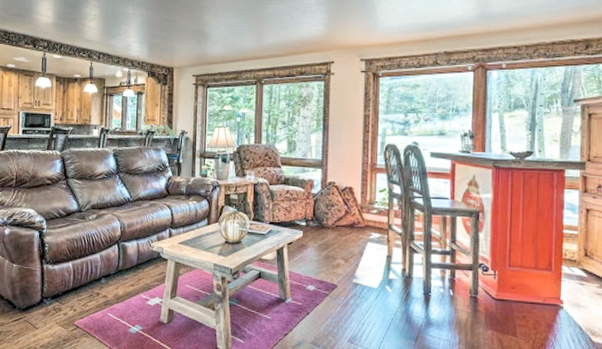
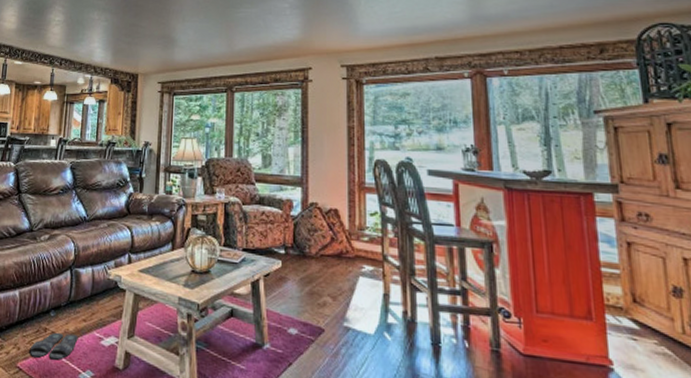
slippers: none [85,296,127,318] -> present [29,332,78,360]

